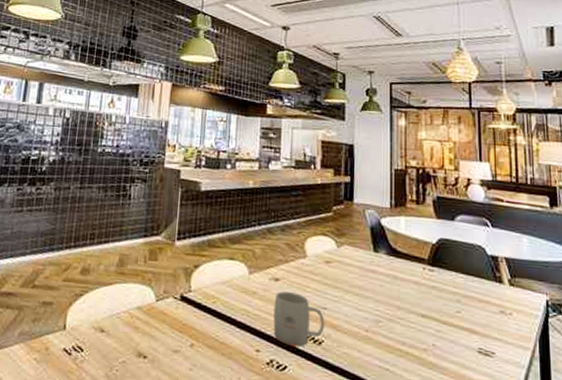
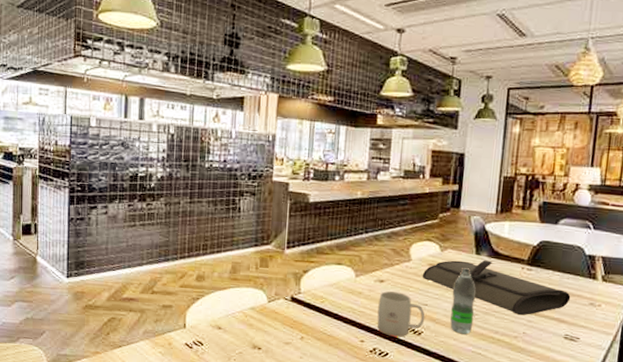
tool roll: none [319,257,479,324] -> present [422,260,571,316]
bottle: none [352,265,378,346] -> present [450,267,476,335]

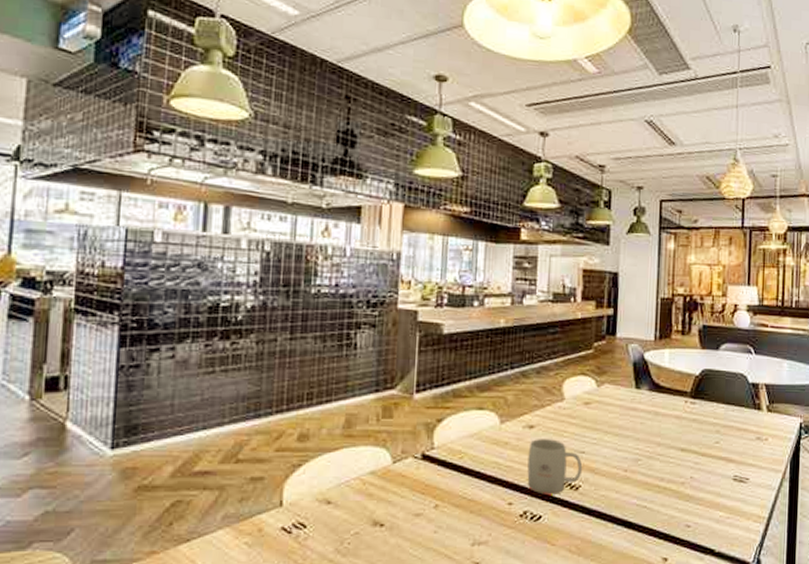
tool roll: present [422,260,571,316] -> none [577,395,737,458]
bottle: present [450,267,476,335] -> none [611,404,637,485]

